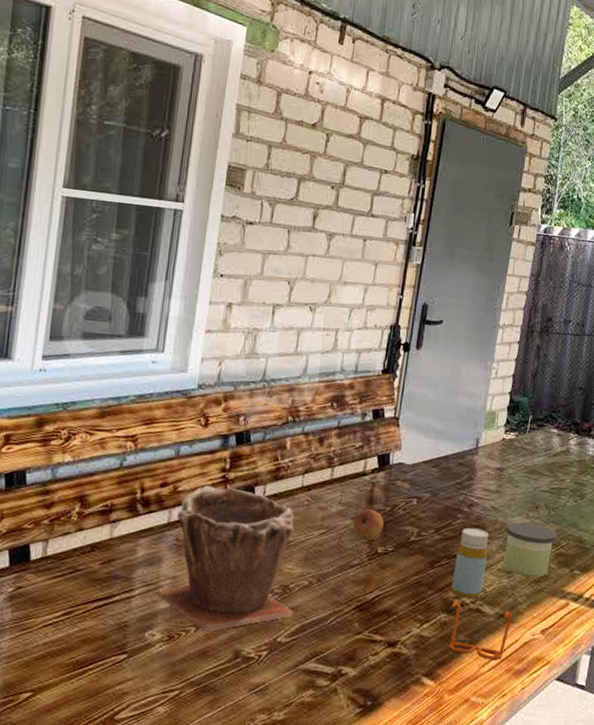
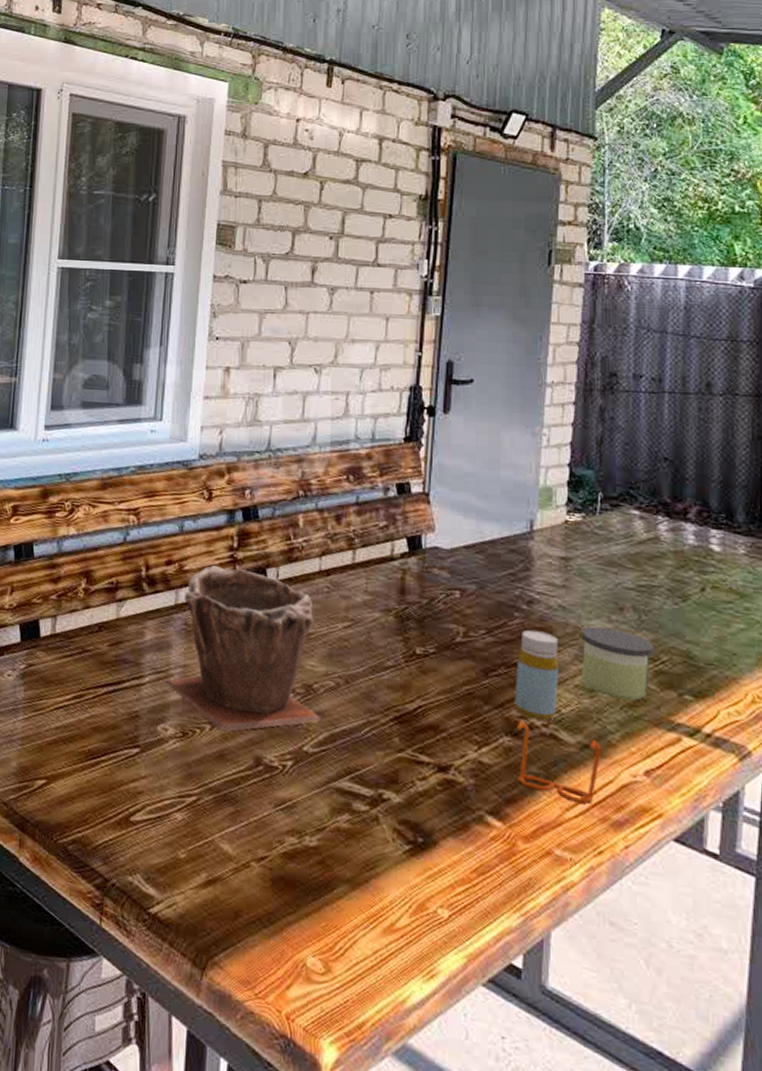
fruit: present [353,509,384,540] -> none [383,600,420,638]

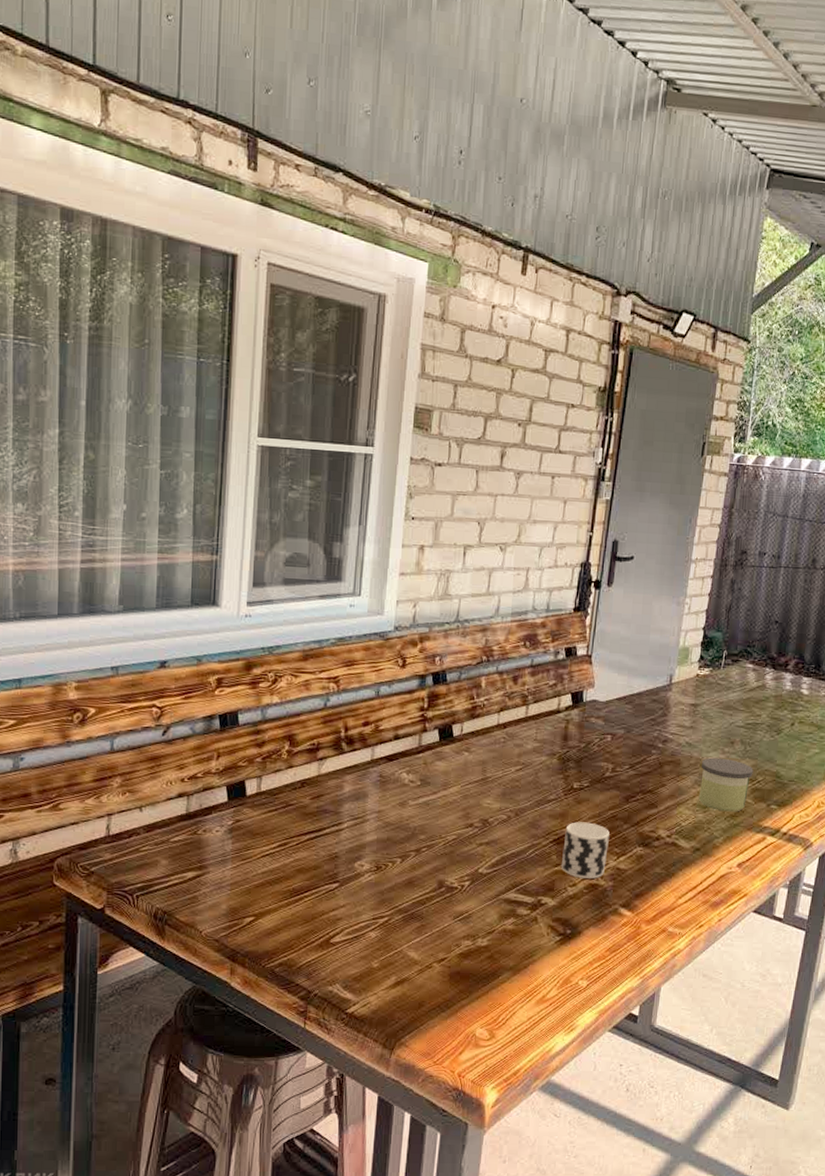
plant pot: present [165,564,322,732] -> none [362,723,495,863]
cup: none [407,697,466,773] -> present [562,822,609,879]
bottle: present [514,629,560,721] -> none [647,763,683,833]
sunglasses: present [517,721,602,804] -> none [645,834,709,892]

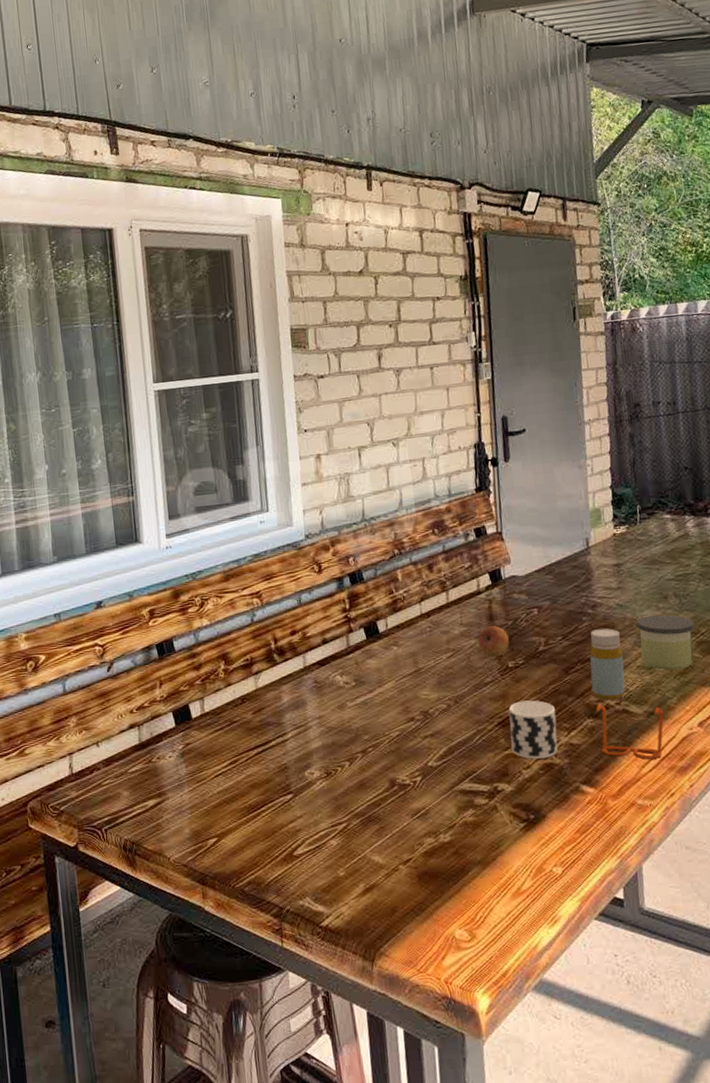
fruit: none [548,746,579,776] -> present [478,625,509,657]
sunglasses: none [645,834,709,892] -> present [596,704,664,760]
bottle: none [647,763,683,833] -> present [589,628,626,701]

